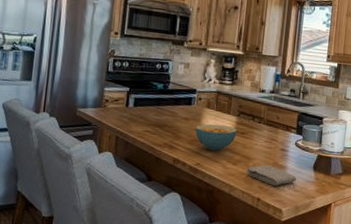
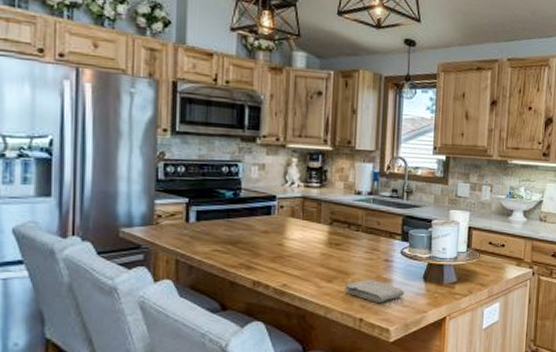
cereal bowl: present [195,124,237,151] -> none [279,236,330,268]

